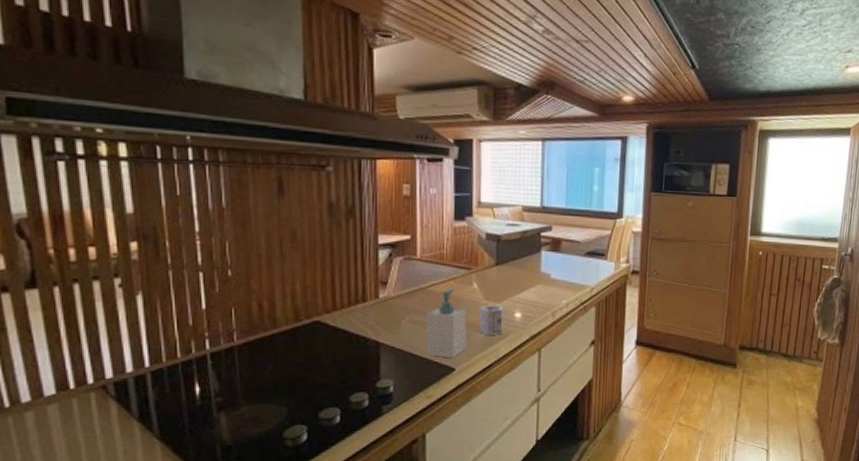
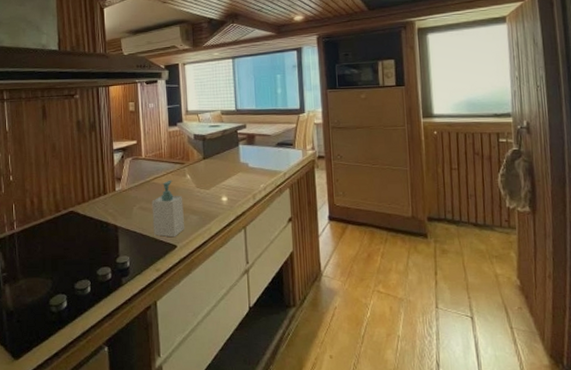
cup: present [478,305,504,335] -> none [192,191,213,217]

